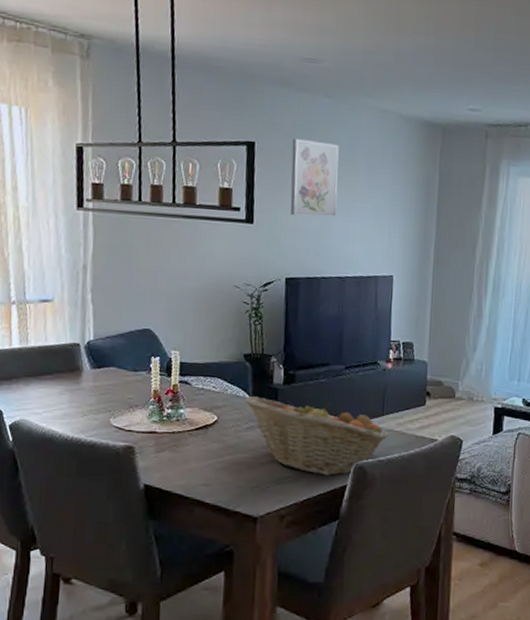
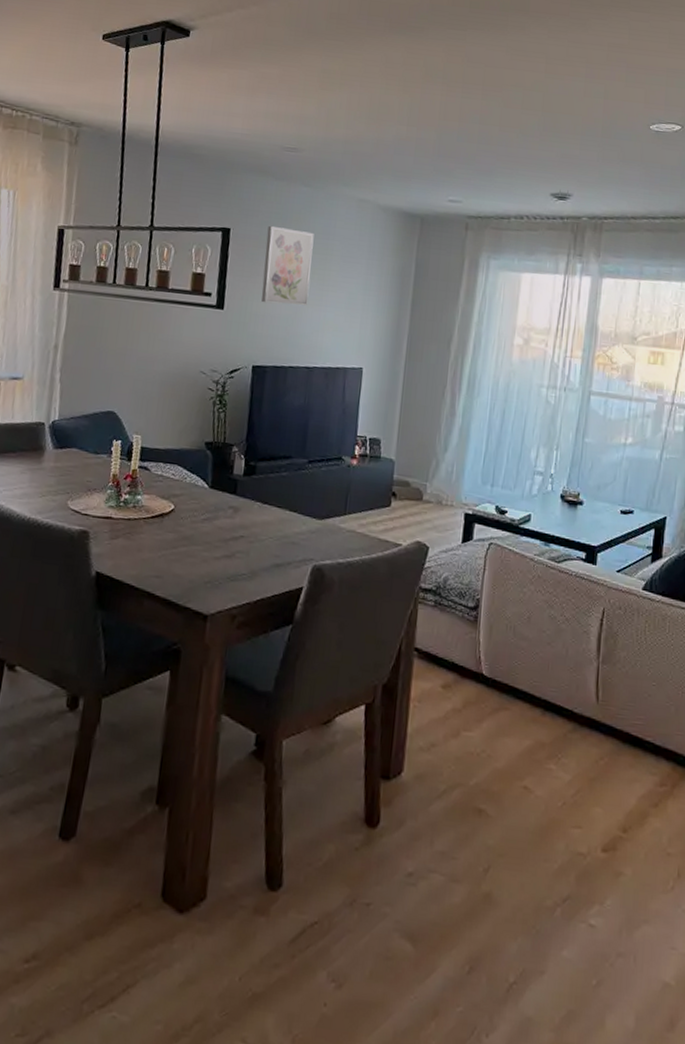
fruit basket: present [244,396,388,476] -> none [203,486,350,577]

